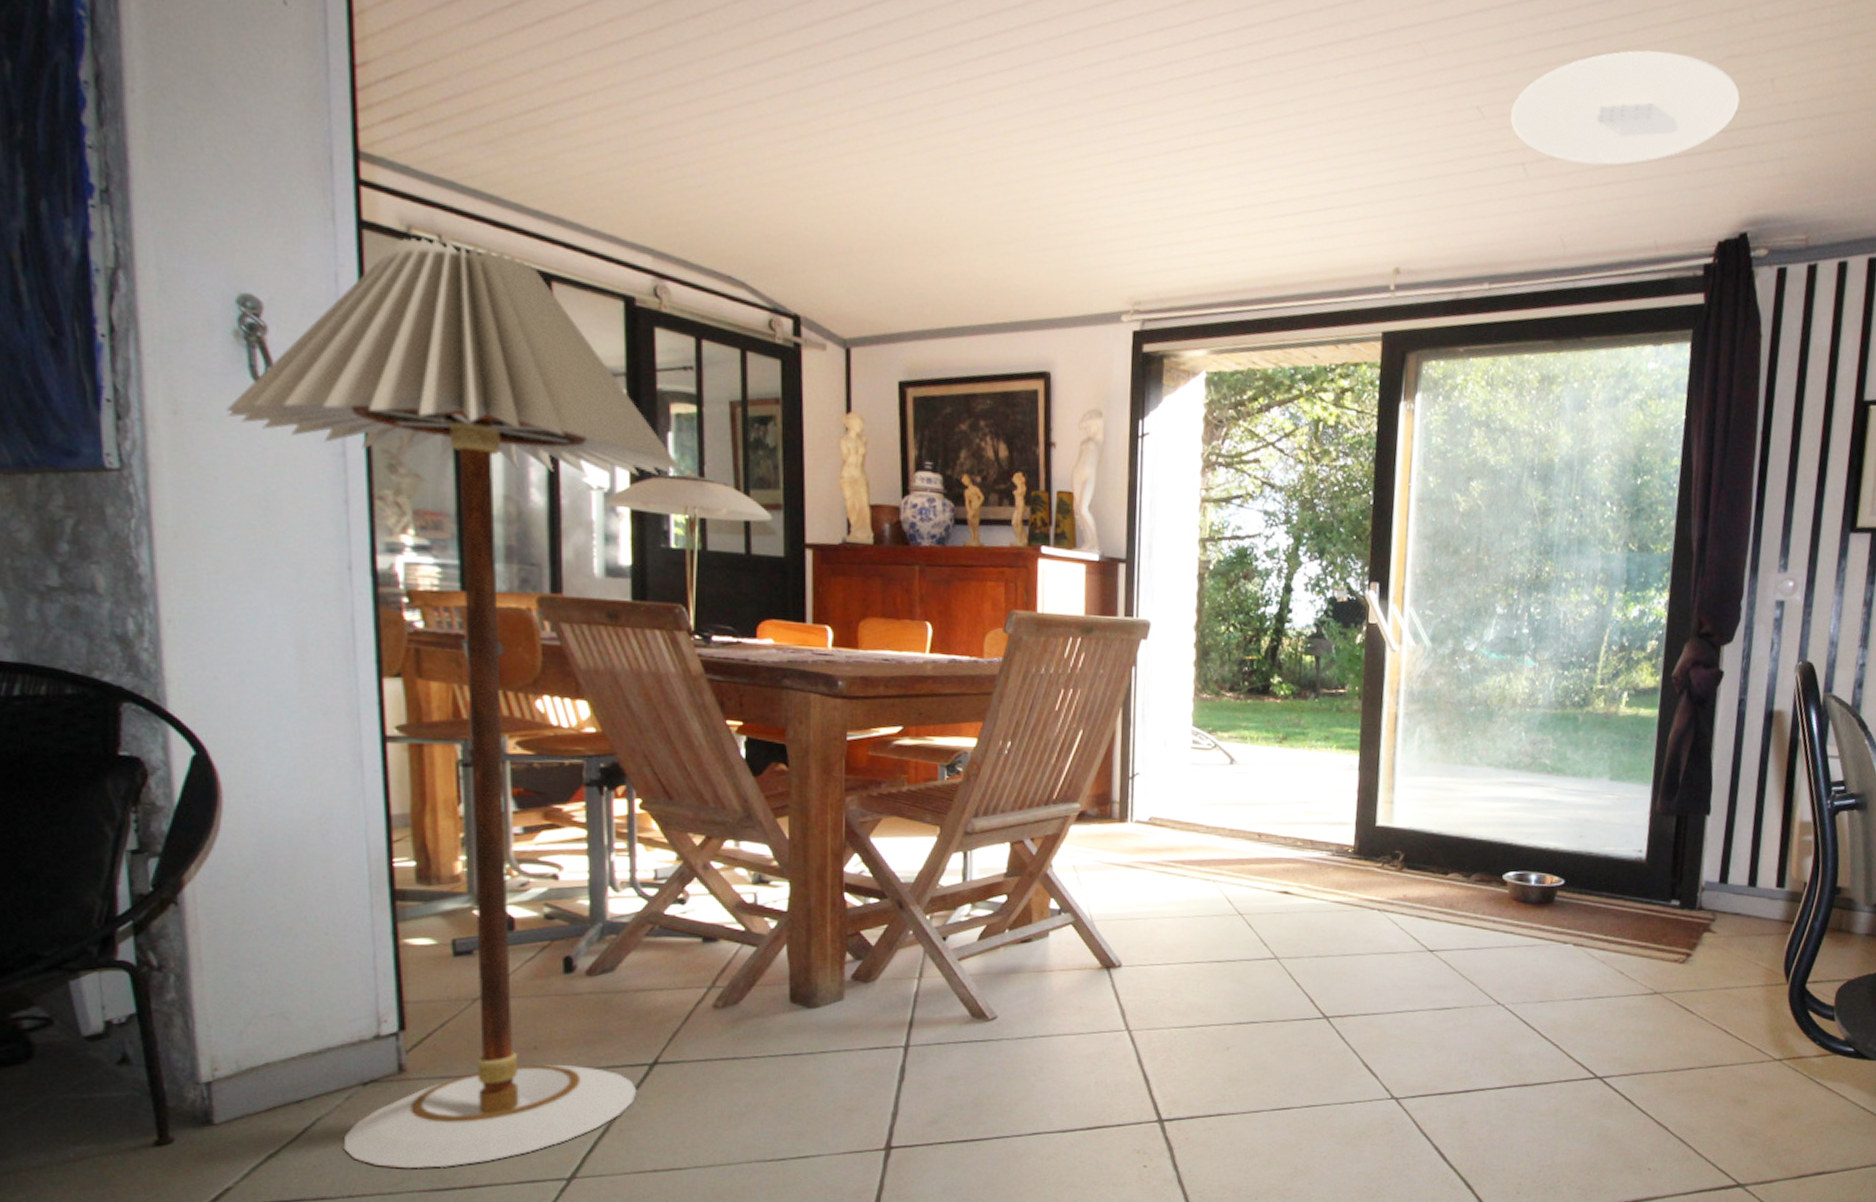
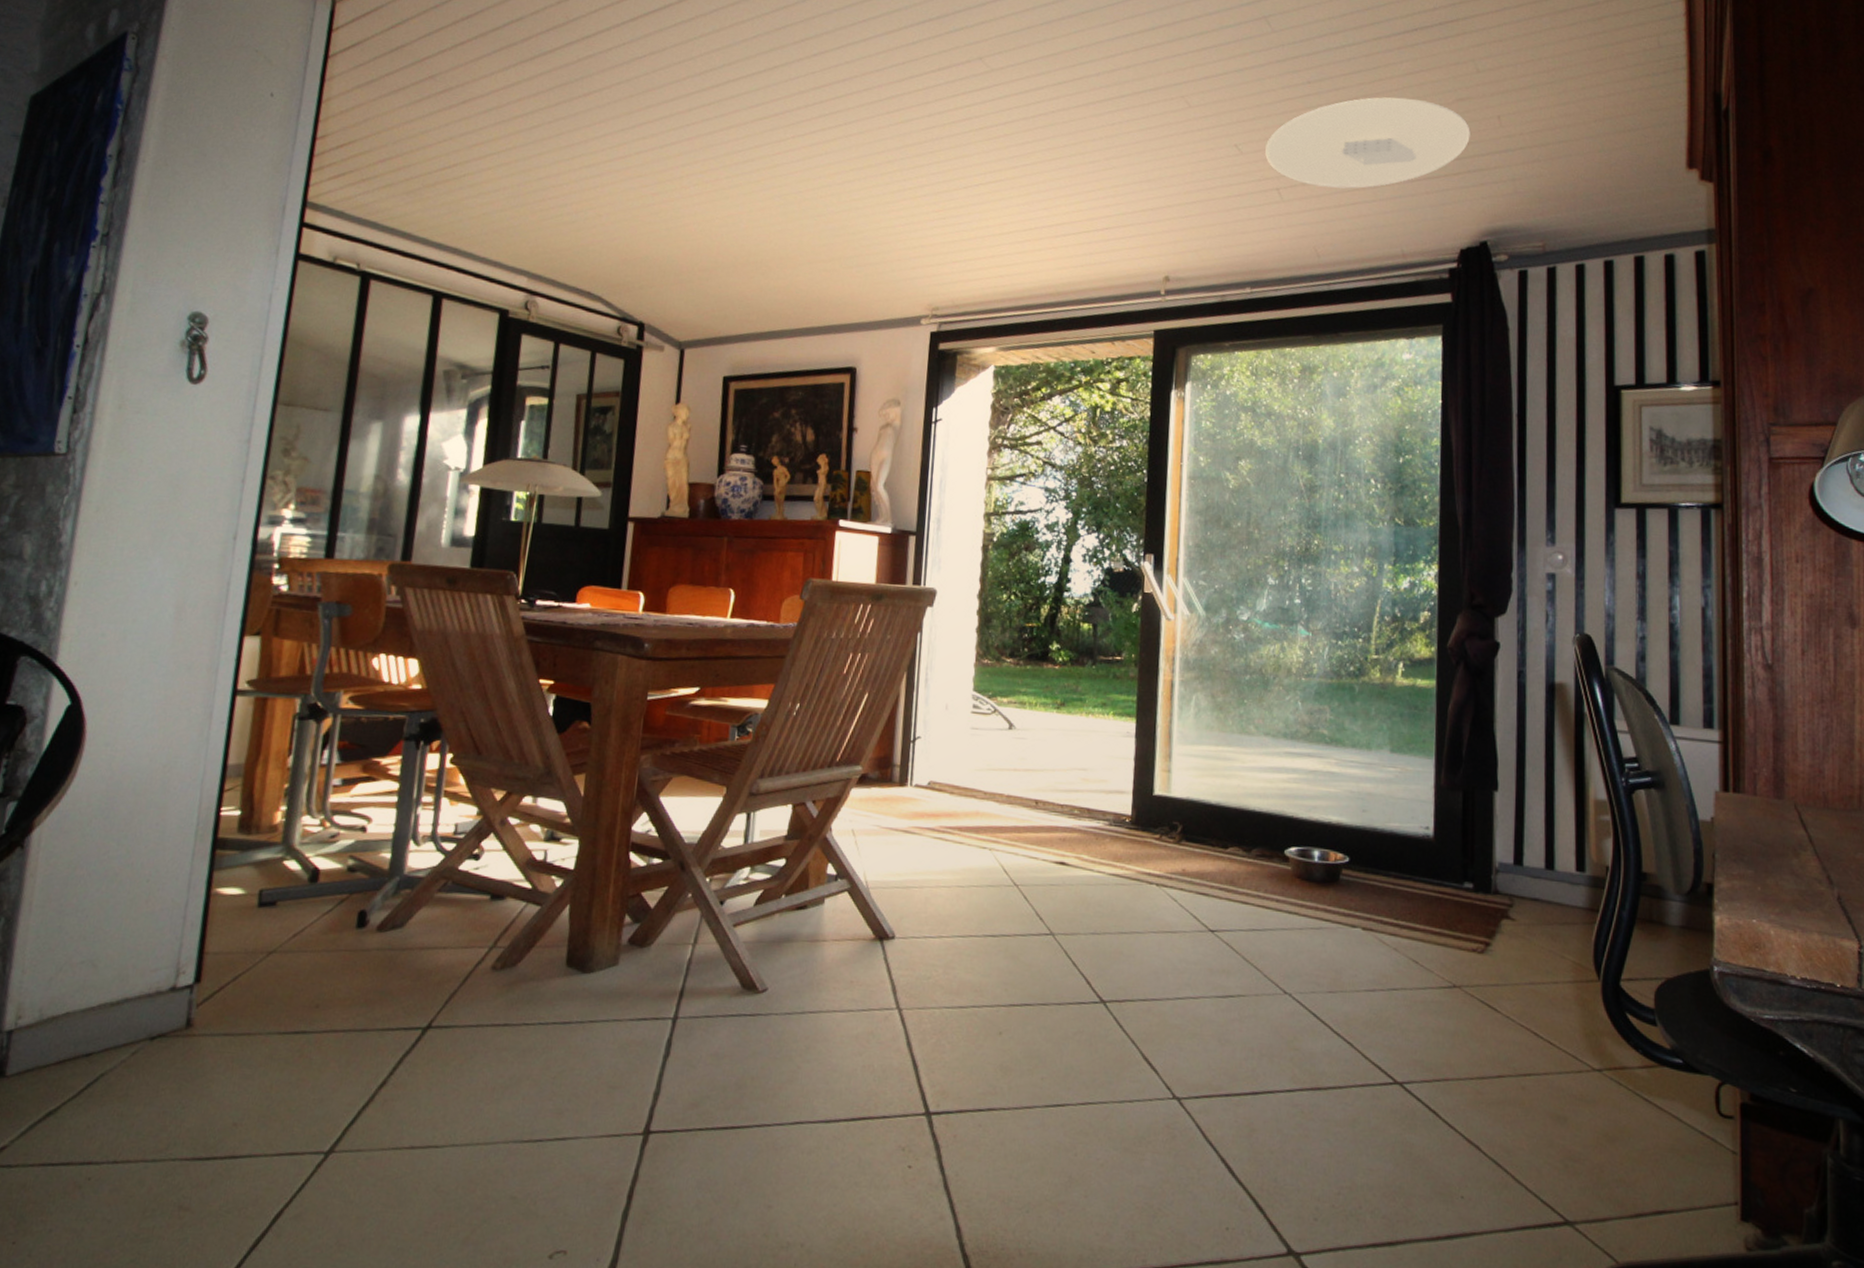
floor lamp: present [226,237,680,1169] -> none [119,266,528,1135]

